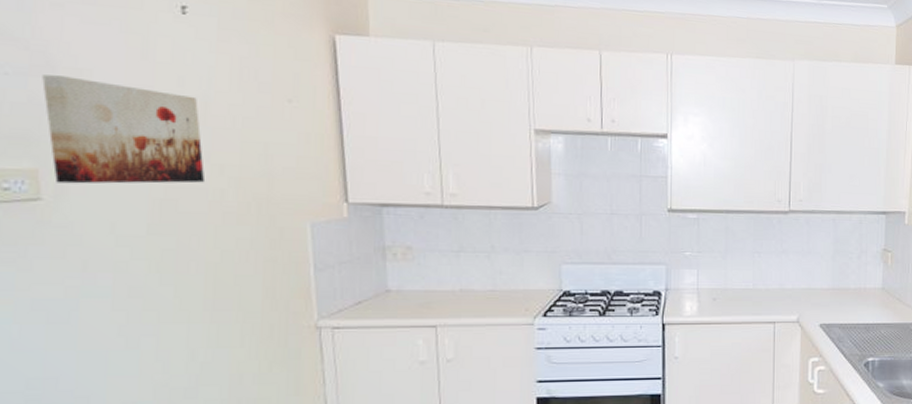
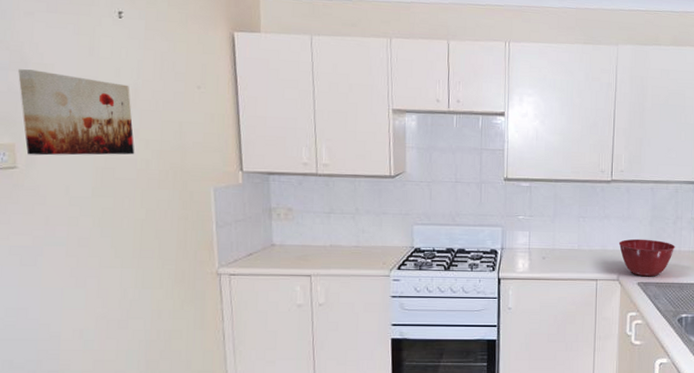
mixing bowl: none [798,275,860,318] -> present [618,238,675,277]

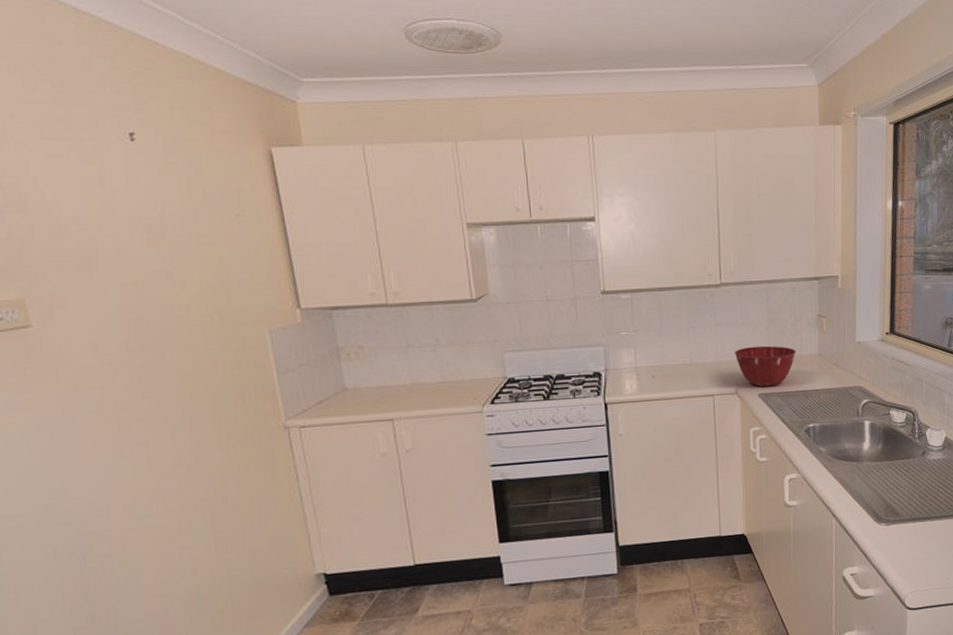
wall art: present [18,69,135,156] -> none [16,210,171,310]

